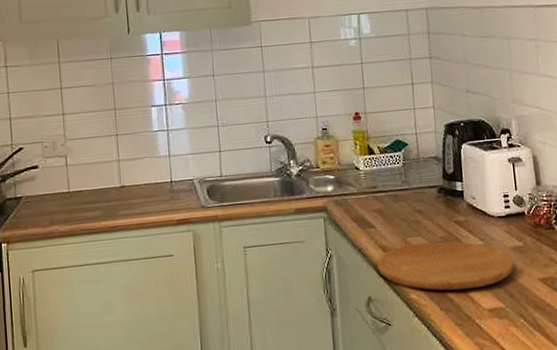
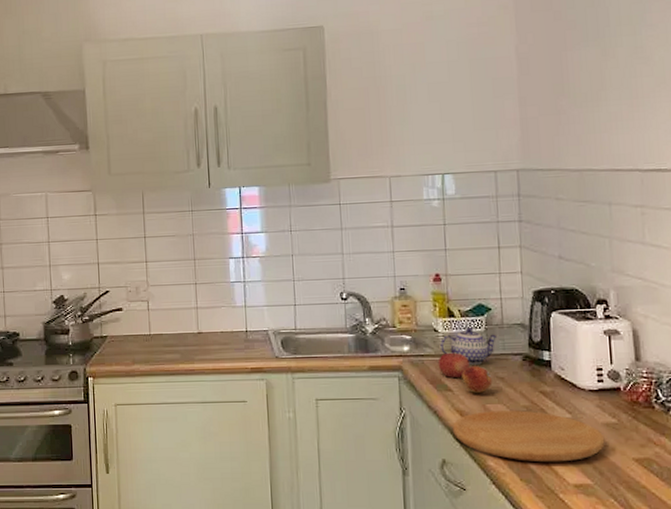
fruit: none [360,189,390,215] -> present [438,352,469,378]
teapot: none [362,163,415,201] -> present [440,327,498,365]
fruit: none [383,201,412,229] -> present [462,366,493,394]

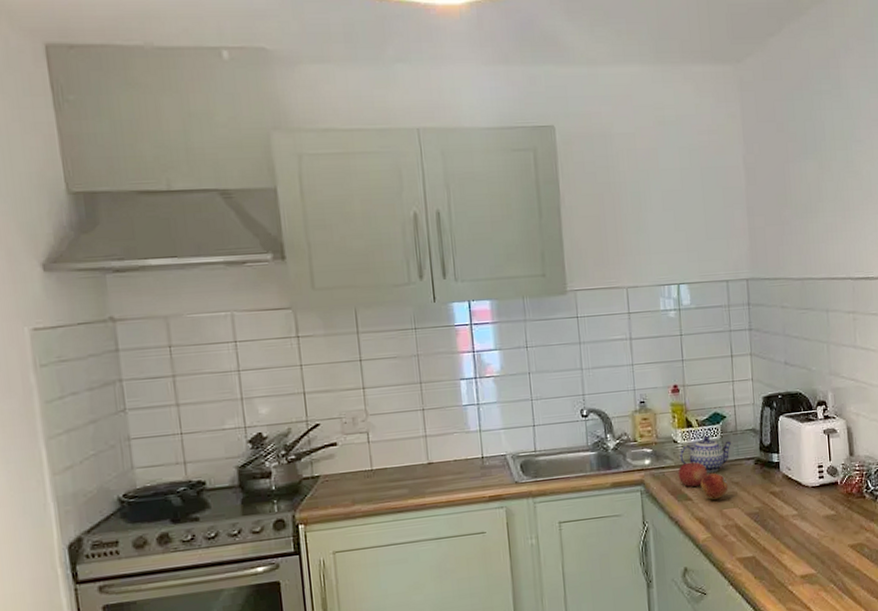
cutting board: present [453,410,605,463] -> none [693,511,826,560]

